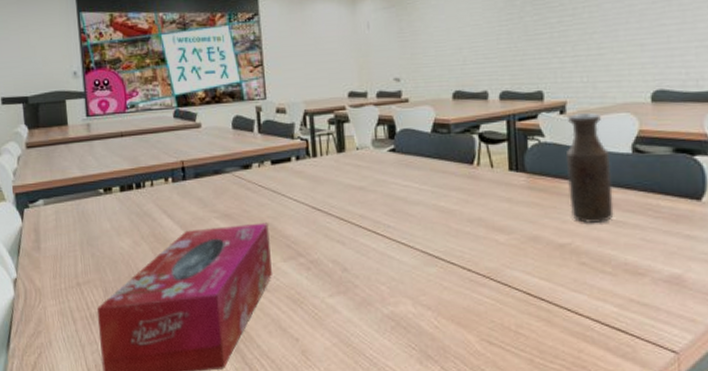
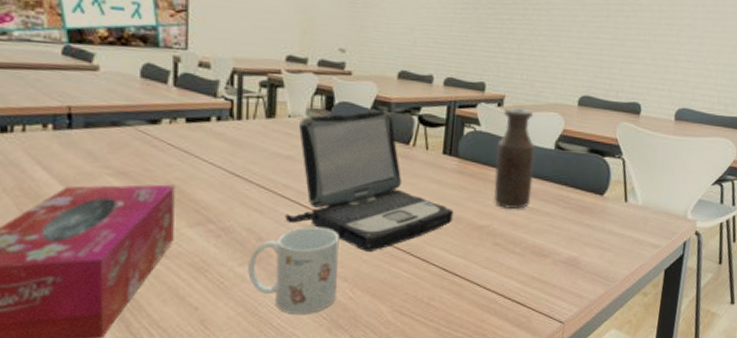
mug: none [337,254,422,344] -> present [248,226,340,314]
laptop: none [364,132,530,278] -> present [285,110,454,252]

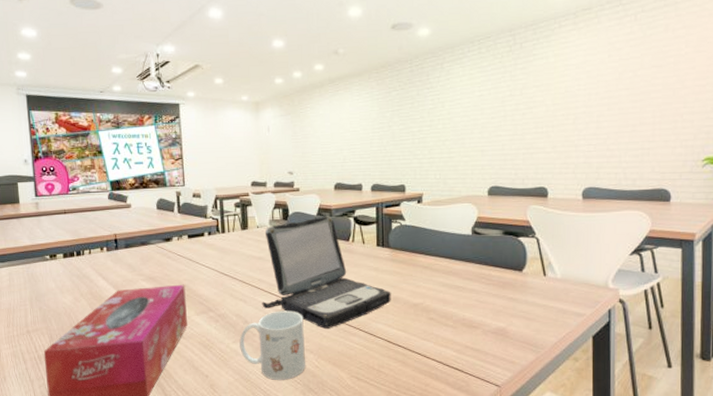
bottle: present [493,107,537,209] -> none [421,202,456,288]

